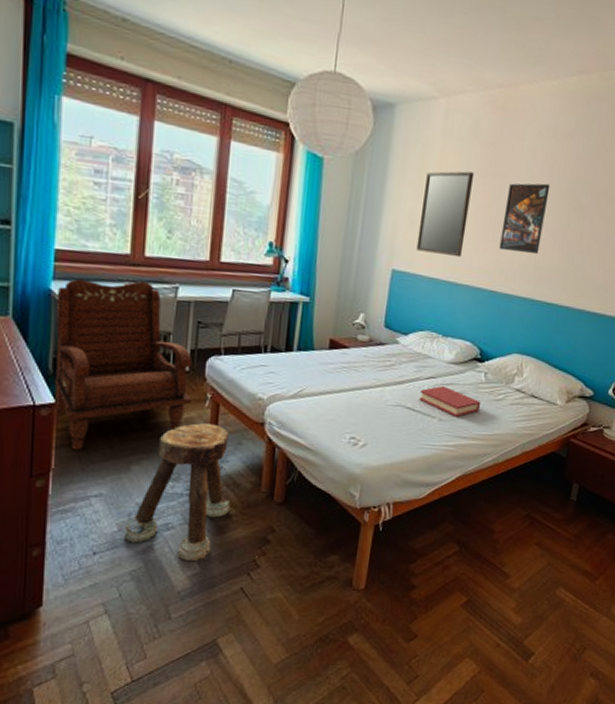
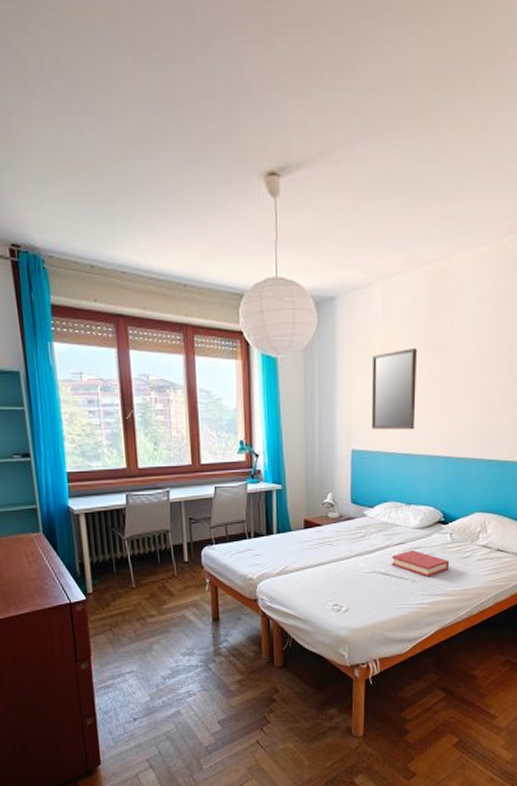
armchair: present [54,278,193,450] -> none [73,490,194,637]
stool: present [123,423,231,562] -> none [155,604,239,722]
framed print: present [499,183,551,254] -> none [450,347,493,418]

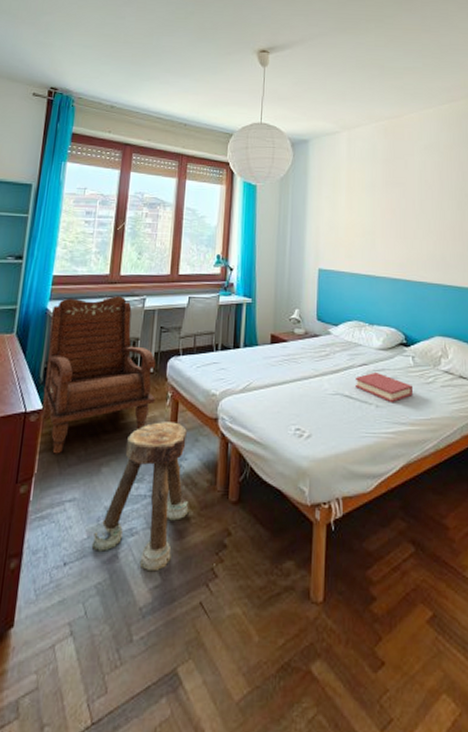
armchair: none [73,490,194,637] -> present [41,296,156,454]
stool: none [155,604,239,722] -> present [91,422,189,572]
home mirror: present [371,348,417,430] -> none [337,184,377,254]

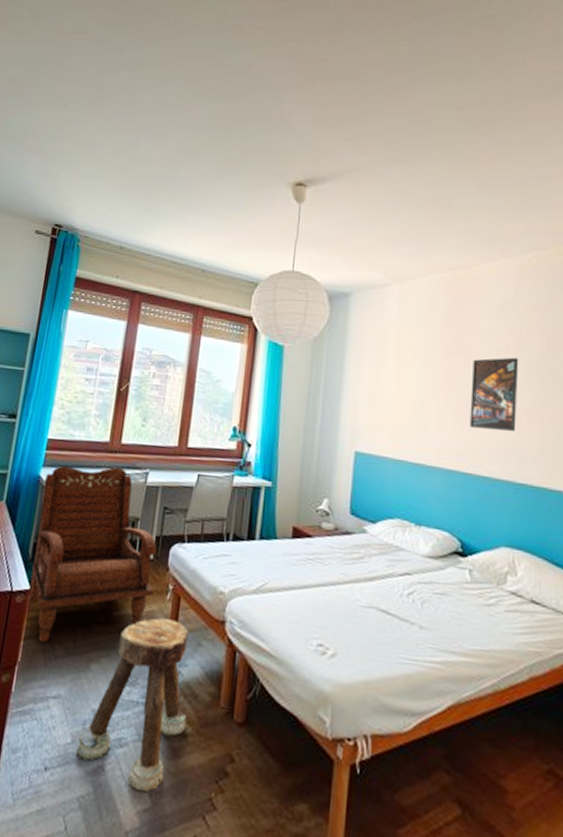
hardback book: present [354,371,414,402] -> none [393,584,469,625]
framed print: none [407,186,443,245] -> present [470,357,519,432]

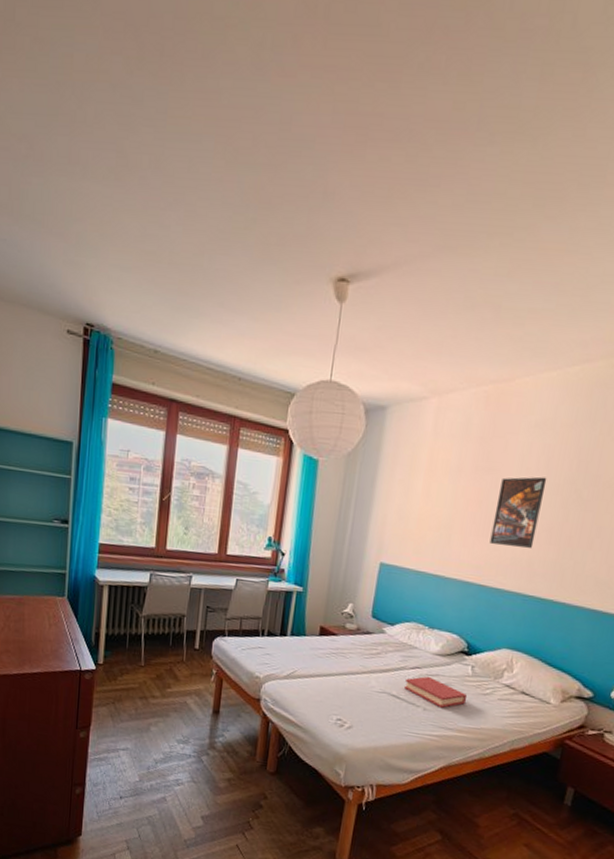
armchair: present [28,465,157,643] -> none [95,567,202,710]
stool: present [75,618,189,793] -> none [143,695,230,816]
hardback book: none [393,584,469,625] -> present [403,676,468,708]

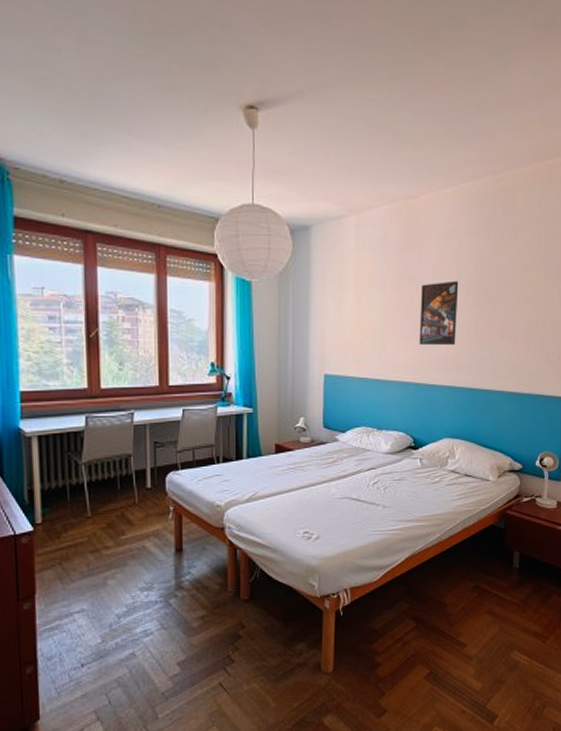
hardback book: present [403,676,468,708] -> none [362,475,420,502]

